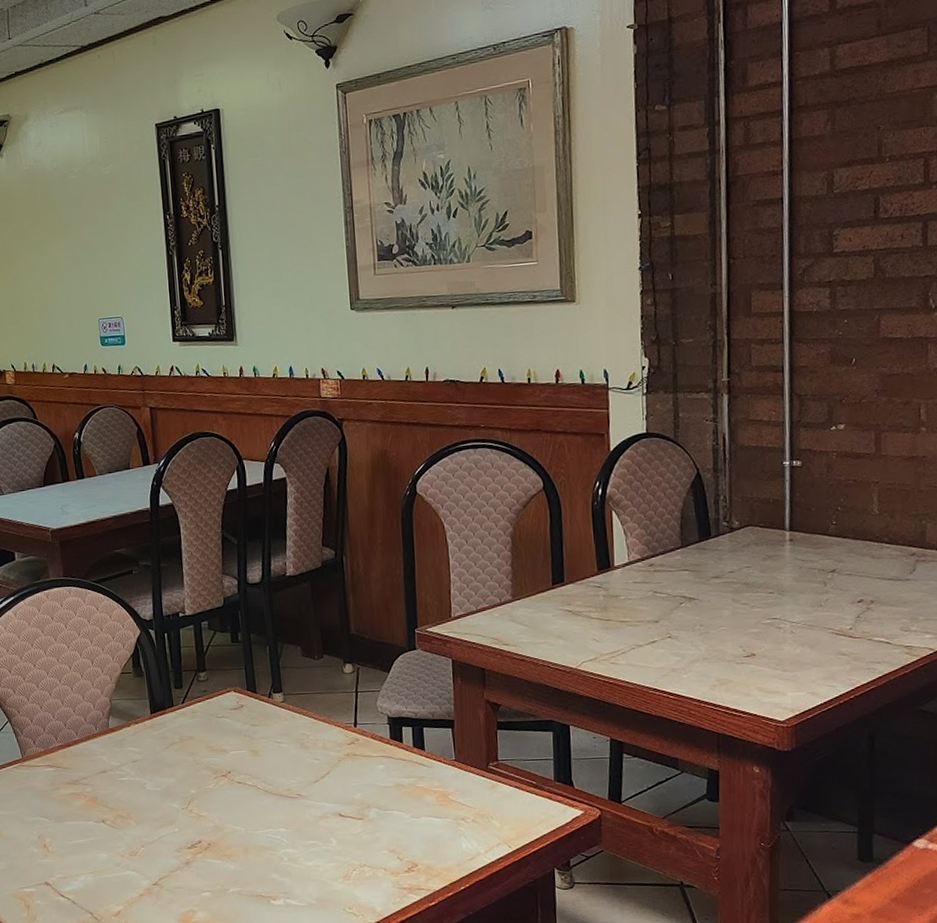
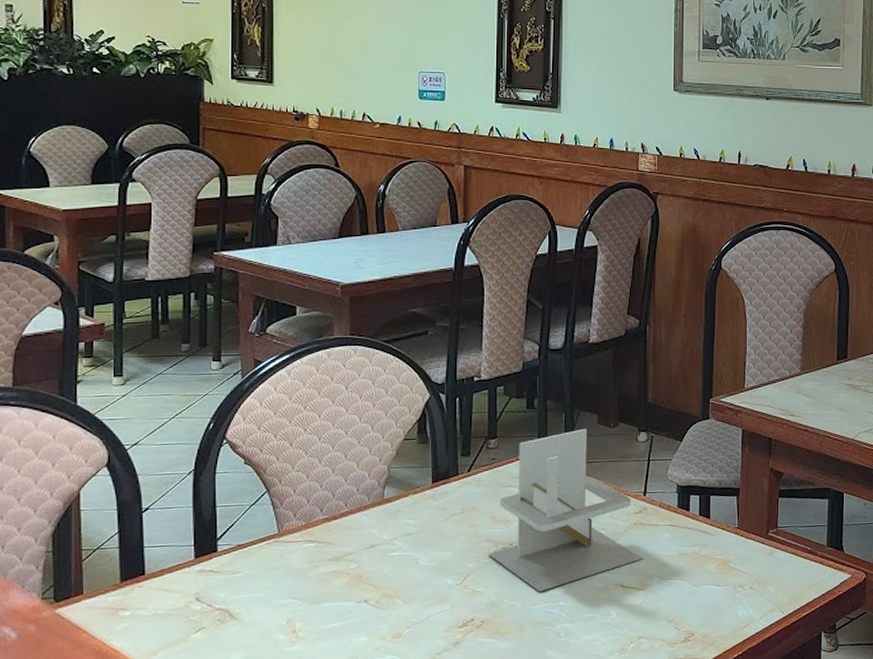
napkin holder: none [208,660,359,818] -> present [487,428,643,592]

